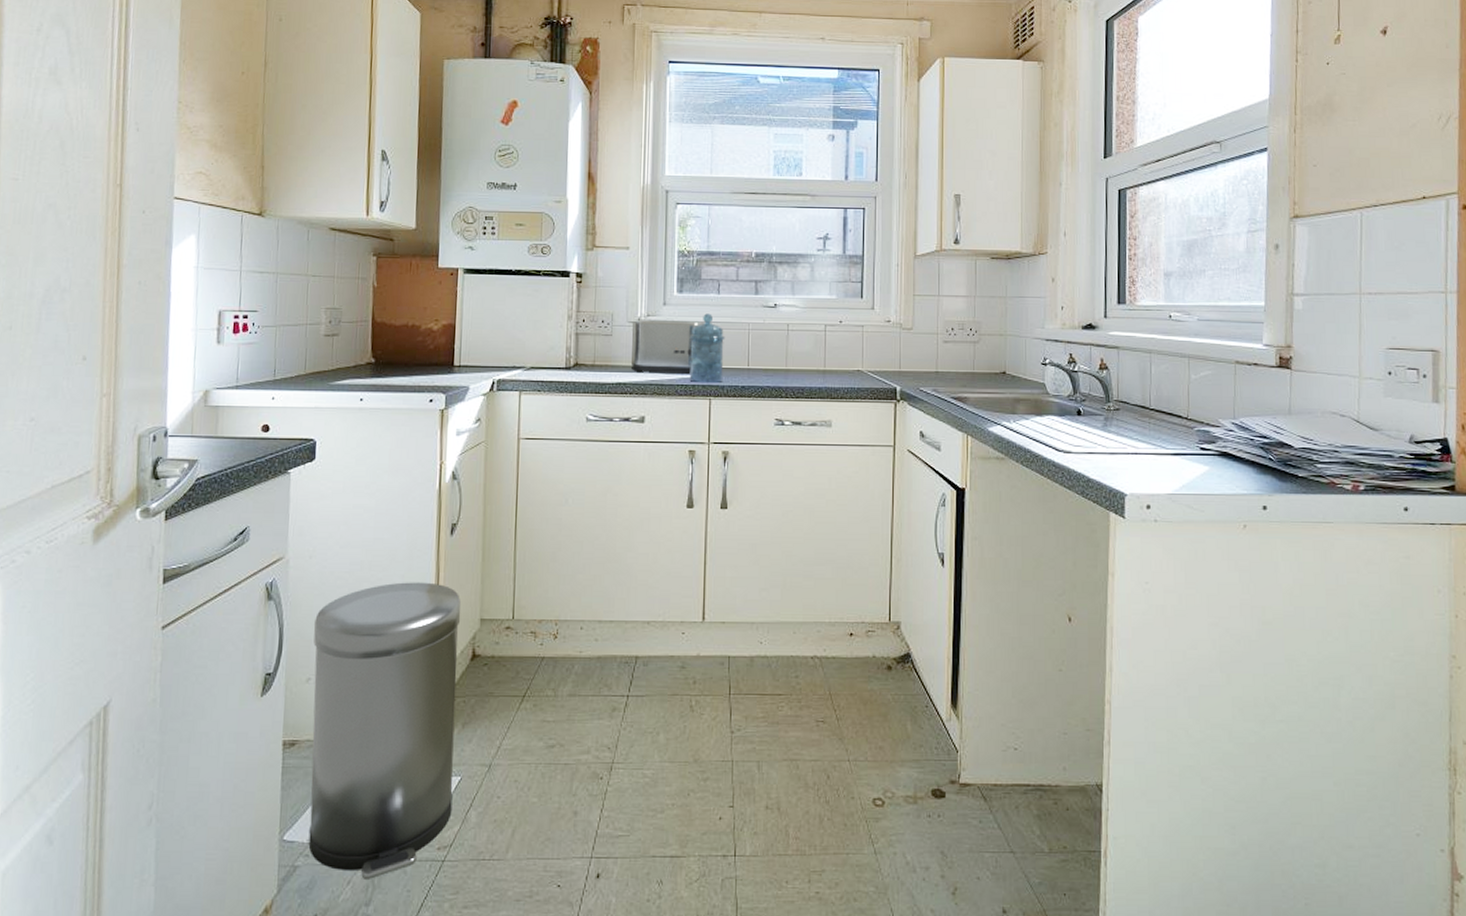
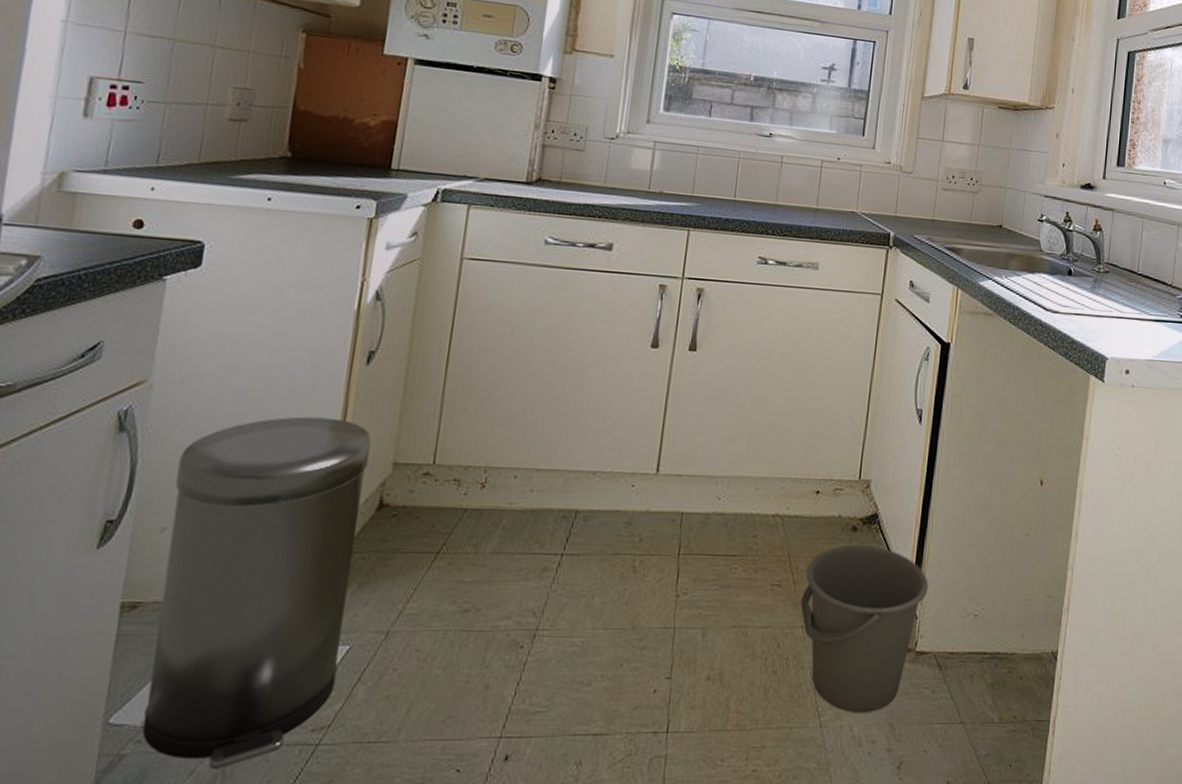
toaster: present [630,319,704,374] -> none [602,135,691,201]
canister: present [689,313,725,384] -> none [668,136,713,214]
bucket: none [844,682,966,842] -> present [799,544,929,714]

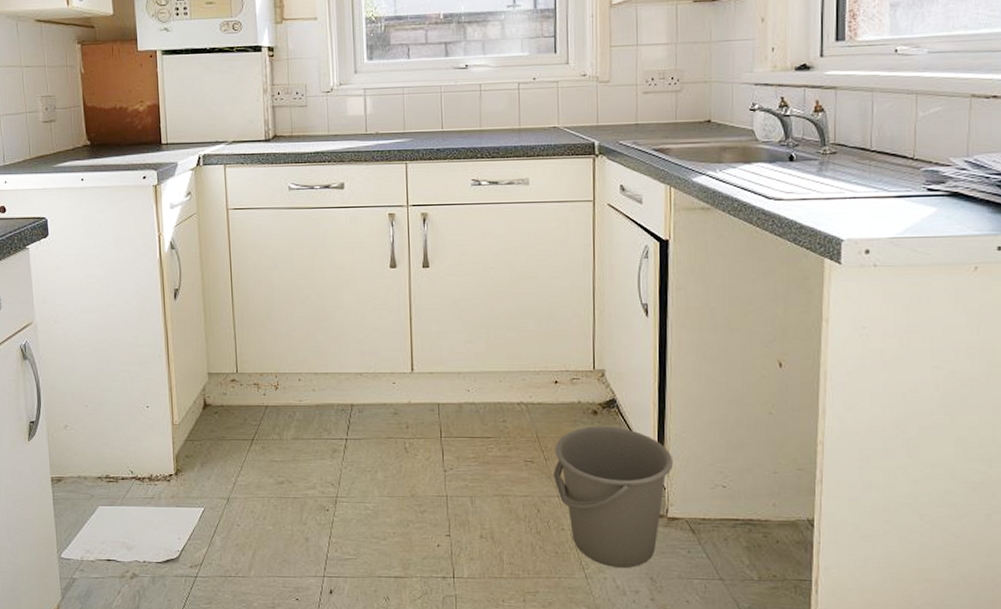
pedal bin: present [142,416,372,769] -> none [64,342,199,590]

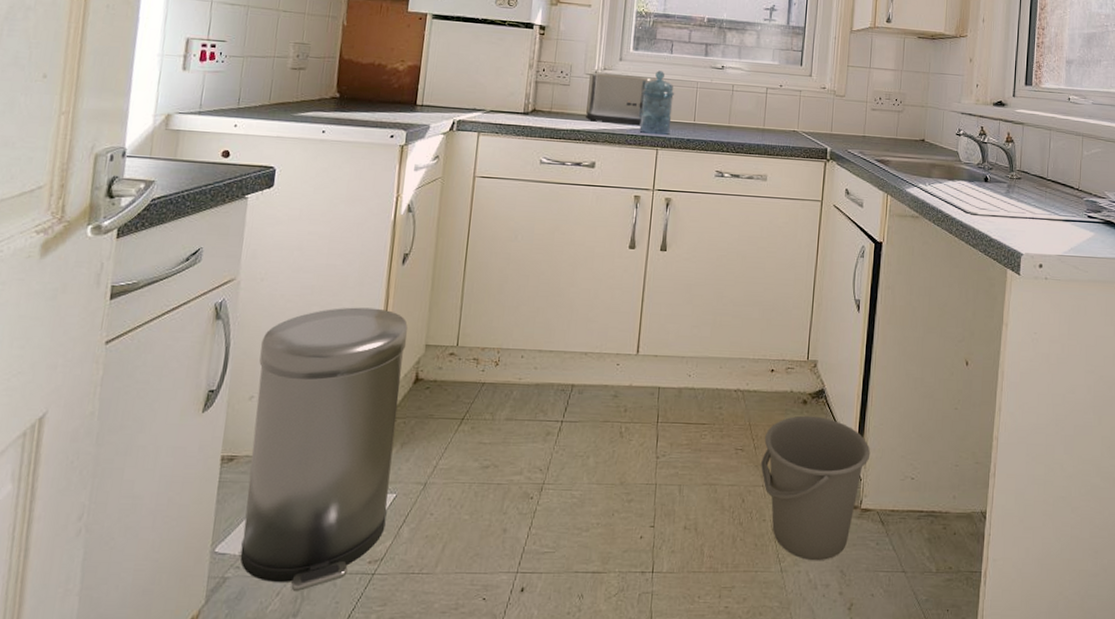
pedal bin: none [64,342,199,590] -> present [240,307,408,591]
toaster: none [325,87,396,140] -> present [585,72,657,125]
canister: none [382,79,418,148] -> present [639,71,675,135]

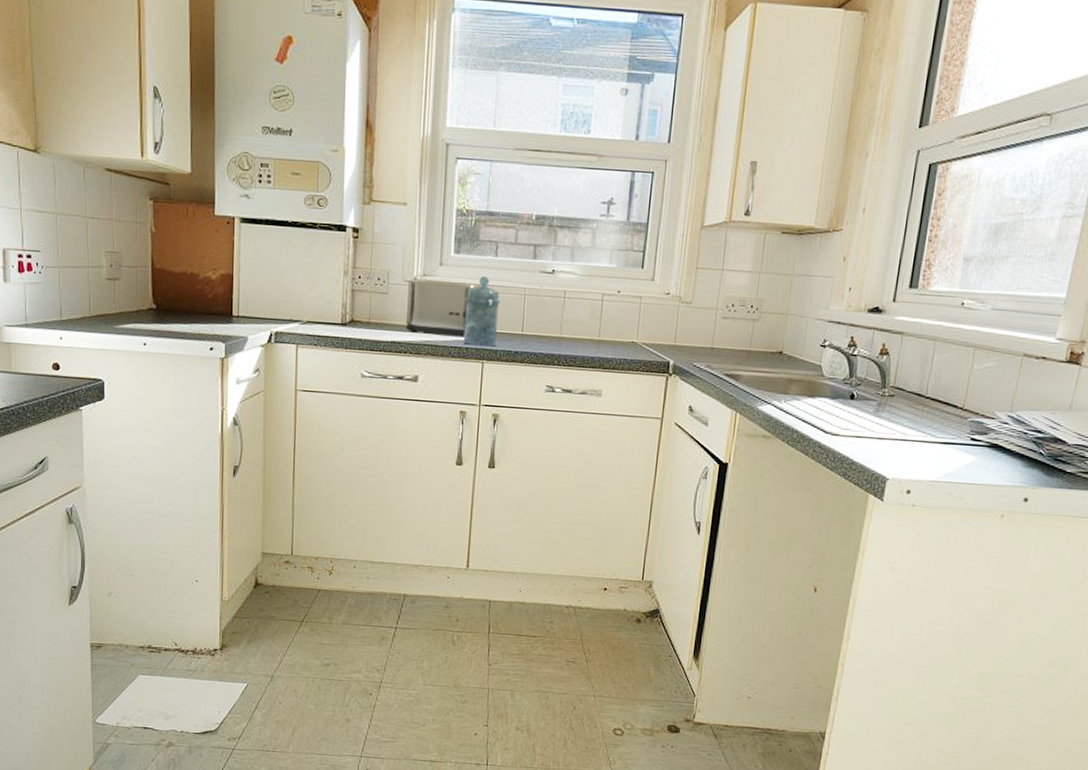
pedal bin: present [240,307,408,591] -> none [111,515,245,759]
bucket: present [760,415,871,561] -> none [591,633,706,766]

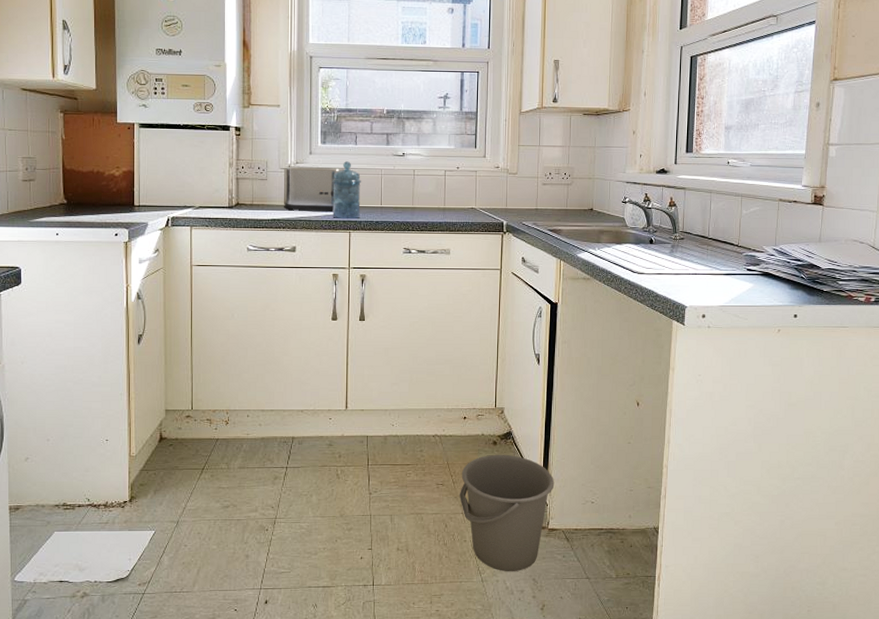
bucket: none [591,633,706,766] -> present [459,454,555,572]

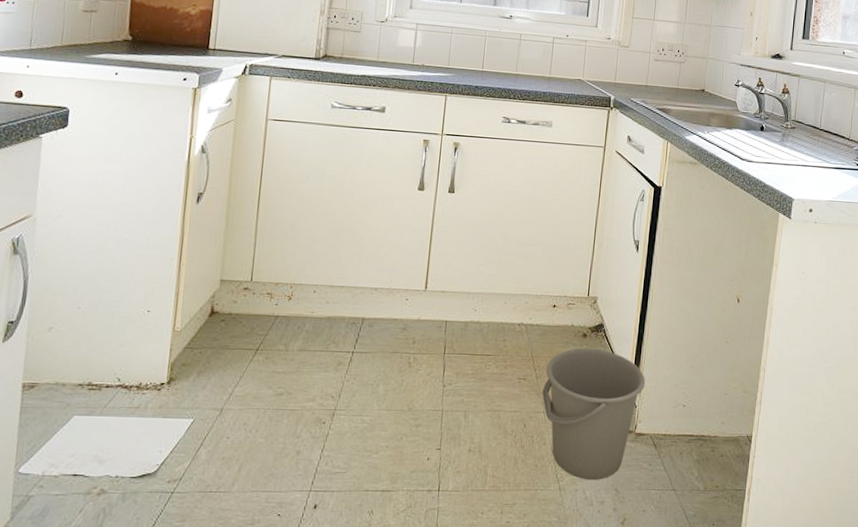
toaster: present [283,166,344,211] -> none [376,19,446,72]
canister: present [332,161,362,219] -> none [429,19,464,82]

